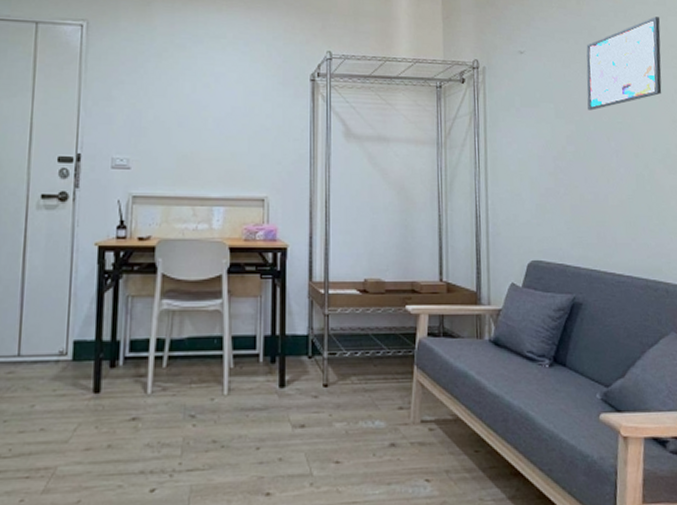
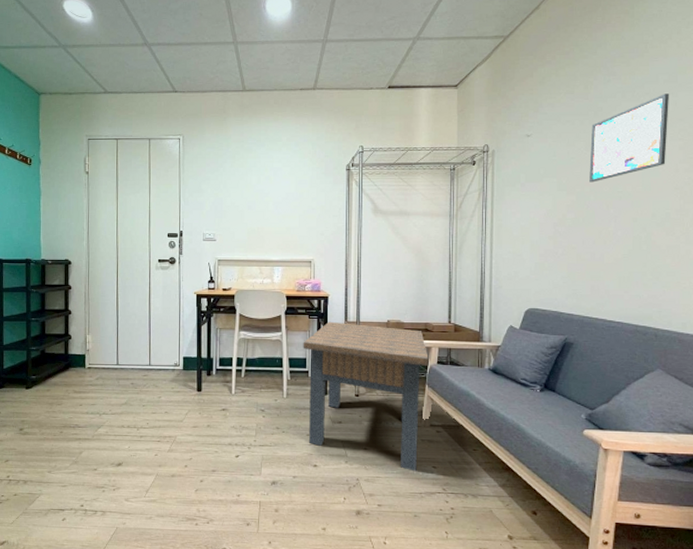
side table: none [252,282,417,490] -> present [303,321,429,472]

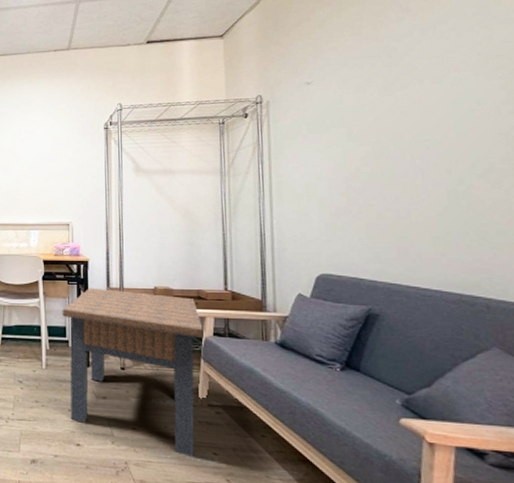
wall art: present [589,94,669,183] -> none [385,27,484,131]

